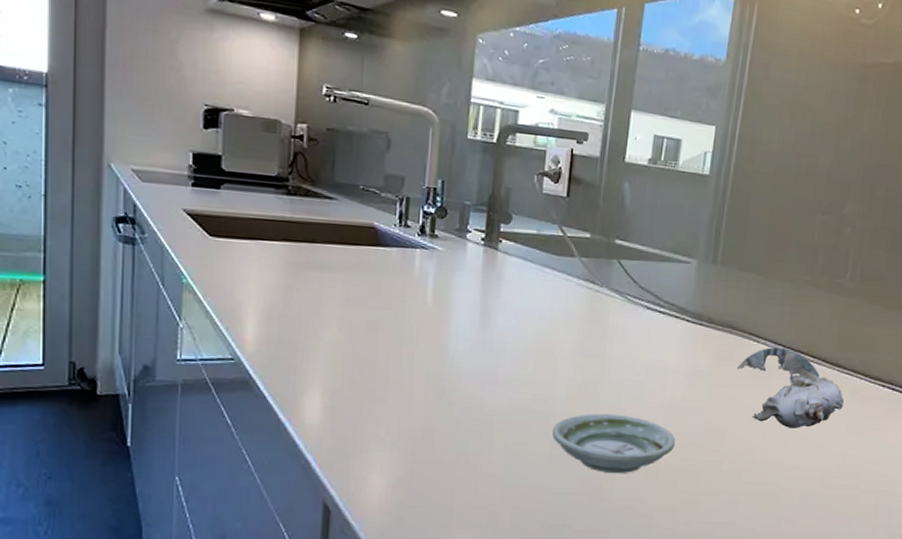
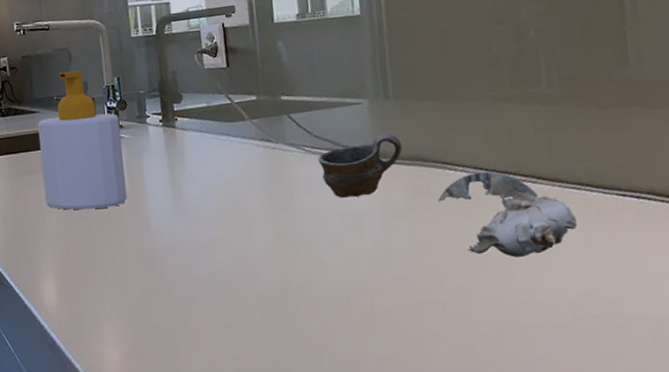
soap bottle: none [327,158,435,324] -> present [37,70,128,210]
saucer: present [552,413,676,474] -> none [259,265,388,326]
cup: none [638,295,718,353] -> present [318,132,403,198]

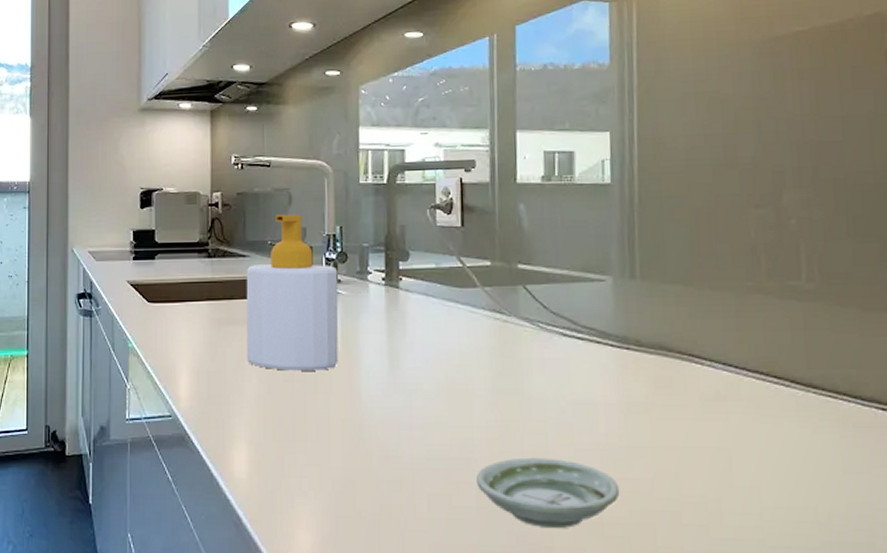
saucer: none [259,265,388,326] -> present [477,457,620,529]
cup: present [318,132,403,198] -> none [553,315,646,384]
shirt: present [438,171,577,257] -> none [681,370,831,469]

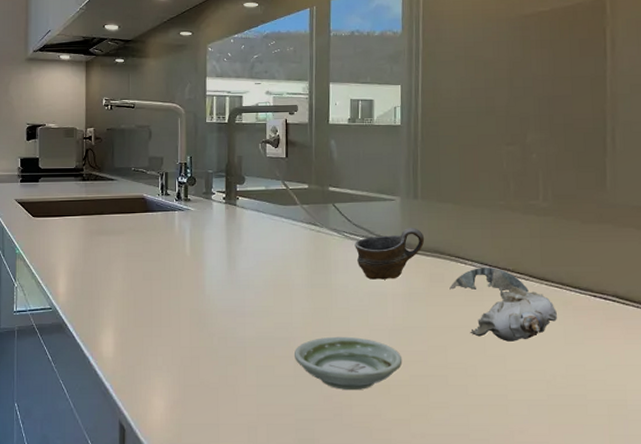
soap bottle: present [246,214,339,371] -> none [114,146,188,271]
cup: none [553,315,646,384] -> present [355,227,425,280]
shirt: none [681,370,831,469] -> present [449,268,557,342]

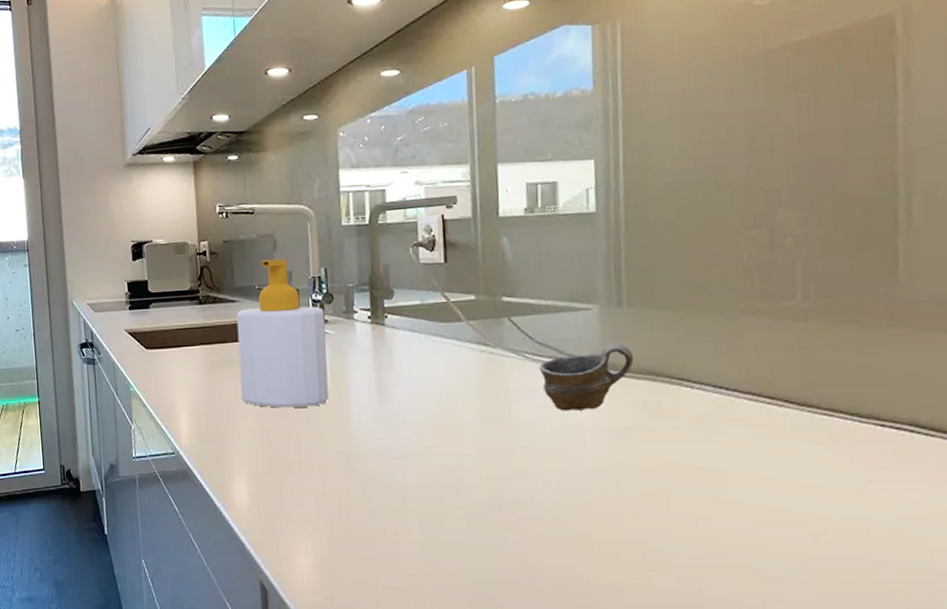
soap bottle: none [114,146,188,271] -> present [236,258,329,408]
saucer: present [295,336,403,391] -> none [467,482,609,548]
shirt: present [449,268,557,342] -> none [670,391,826,487]

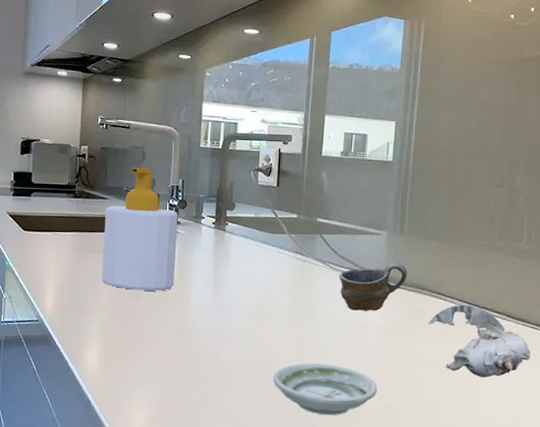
saucer: none [467,482,609,548] -> present [273,363,378,416]
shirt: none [670,391,826,487] -> present [428,305,530,378]

